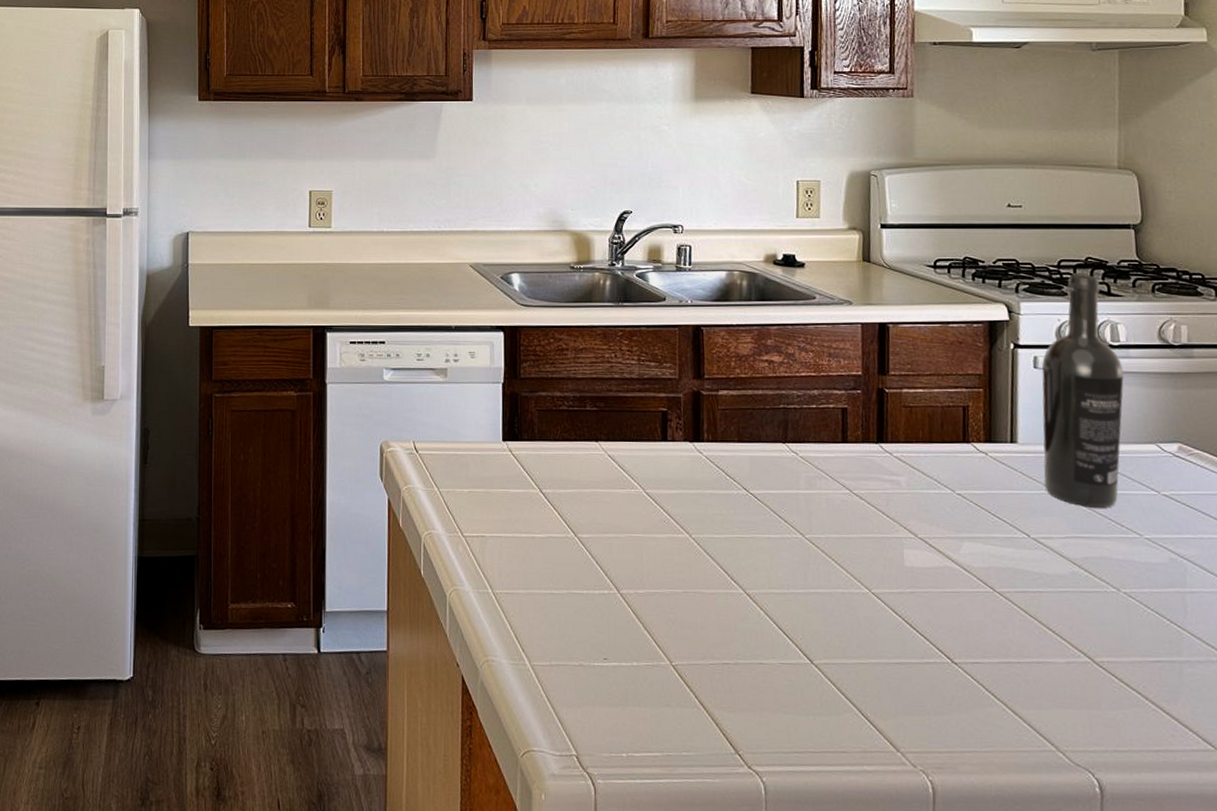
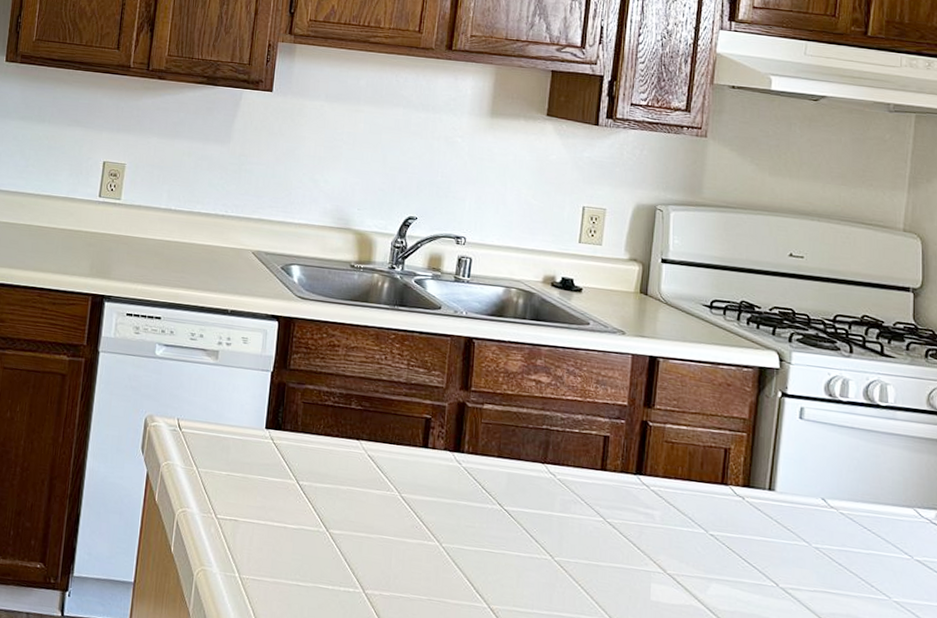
wine bottle: present [1042,275,1124,508] -> none [798,330,888,566]

